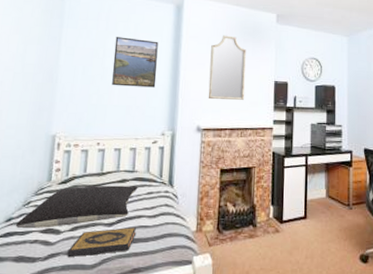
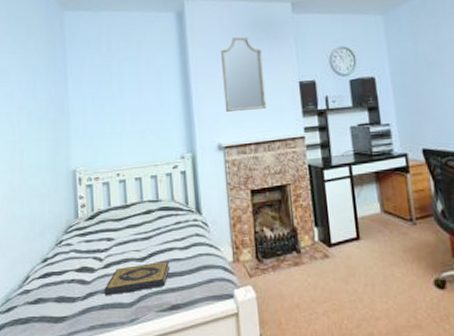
pillow: present [15,185,138,229] -> none [51,216,165,269]
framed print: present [112,37,159,88] -> none [119,56,168,111]

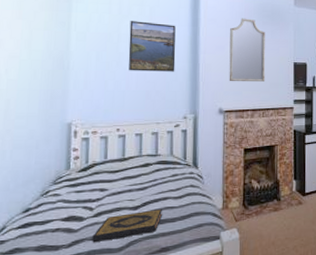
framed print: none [119,56,168,111] -> present [128,21,176,72]

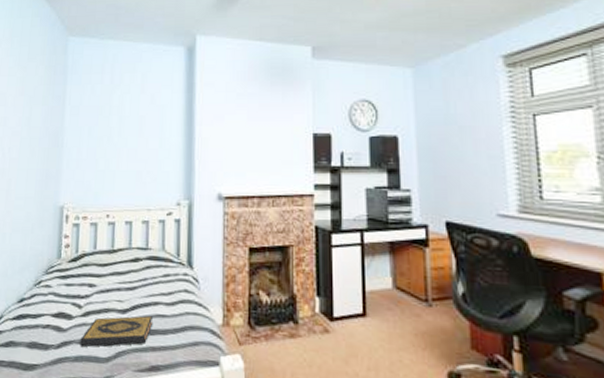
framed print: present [128,21,176,72] -> none [119,90,169,148]
home mirror: present [229,18,266,81] -> none [229,78,276,159]

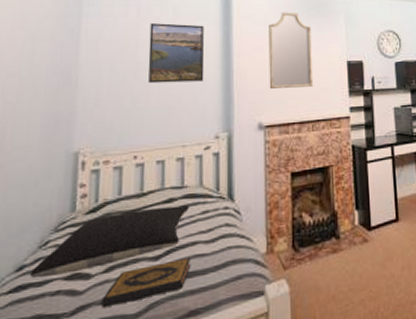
pillow: none [27,264,153,312] -> present [29,205,190,279]
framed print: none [119,90,169,148] -> present [148,23,205,84]
home mirror: none [229,78,276,159] -> present [269,12,314,88]

